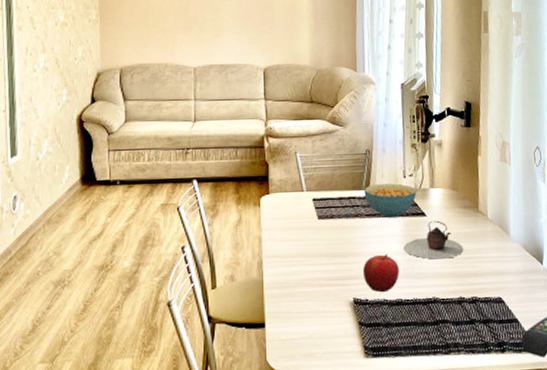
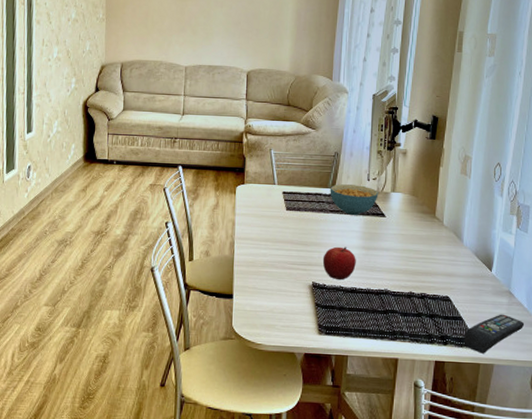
teapot: present [404,220,464,260] -> none [362,221,418,257]

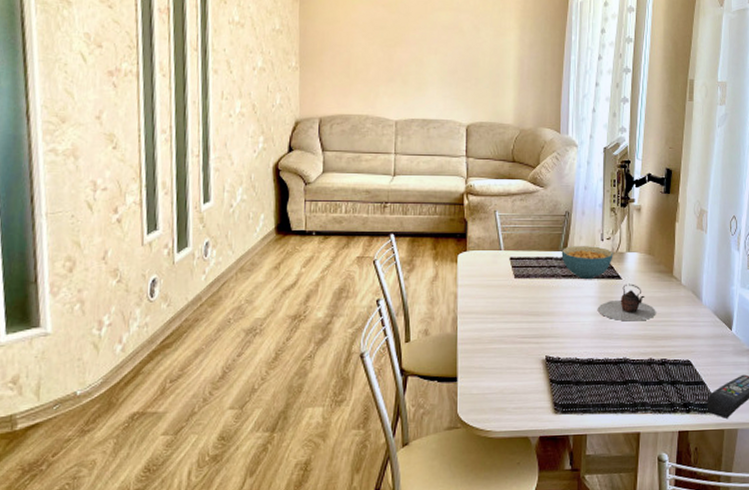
fruit: present [322,246,356,281] -> none [556,314,592,352]
teapot: none [362,221,418,257] -> present [598,283,656,322]

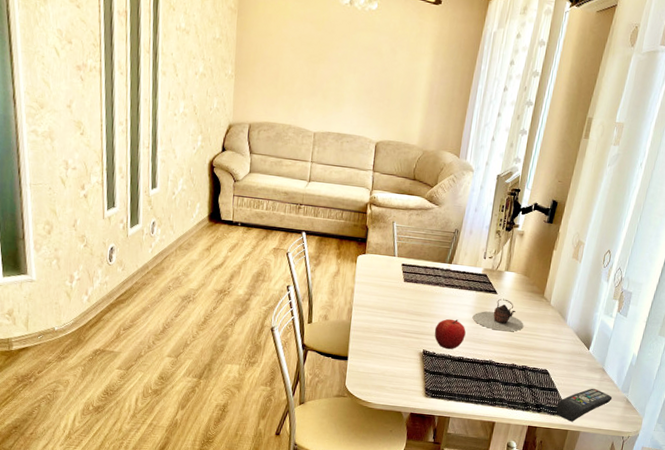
fruit: none [556,314,592,352] -> present [434,318,466,350]
cereal bowl: present [561,246,613,279] -> none [447,260,493,291]

